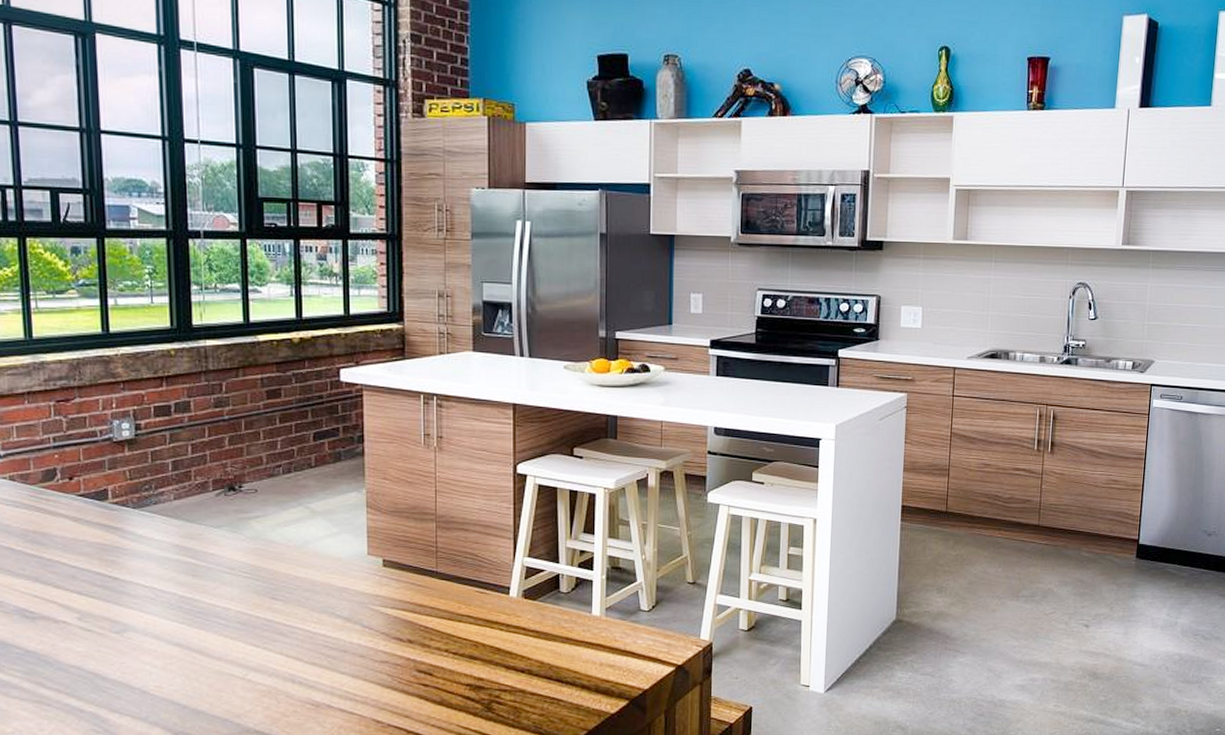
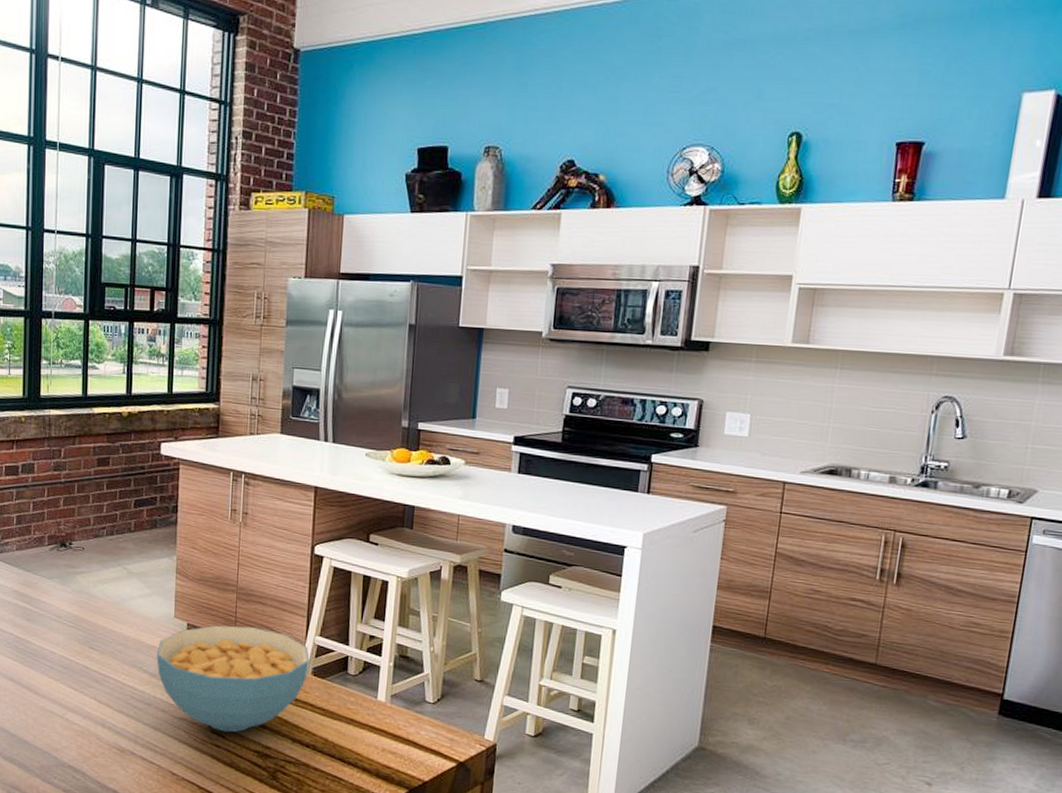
cereal bowl: none [350,556,519,669] -> present [156,625,310,733]

